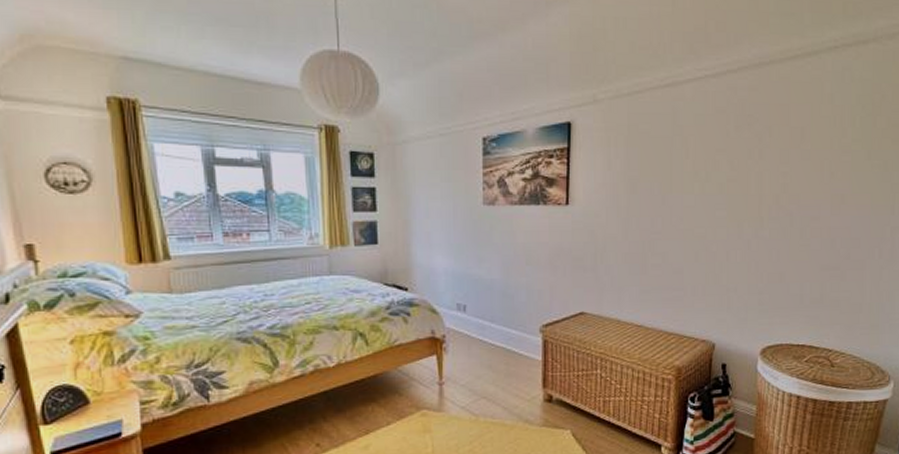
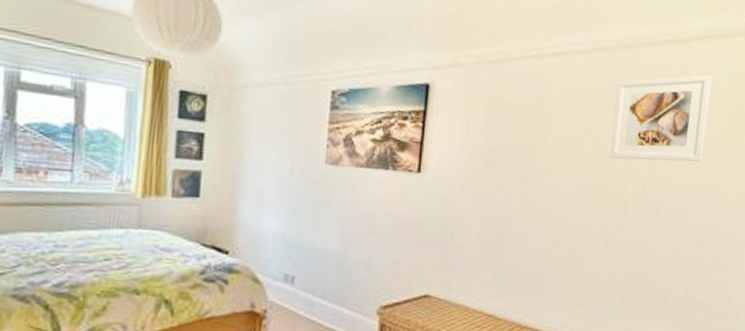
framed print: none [744,85,843,176] -> present [609,75,712,162]

